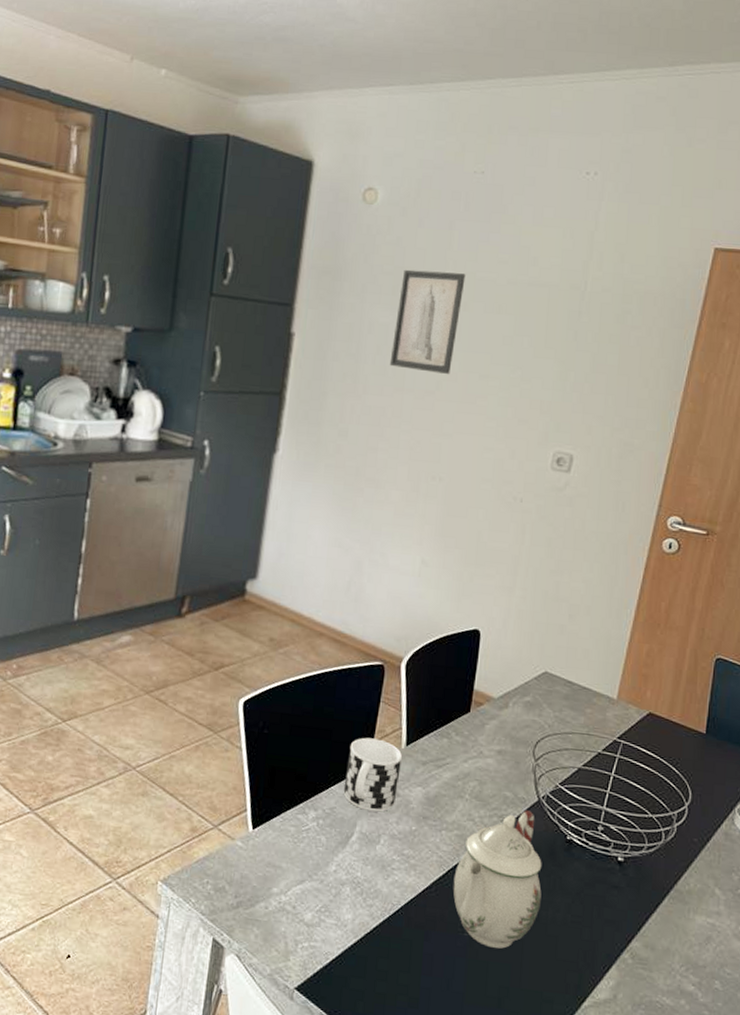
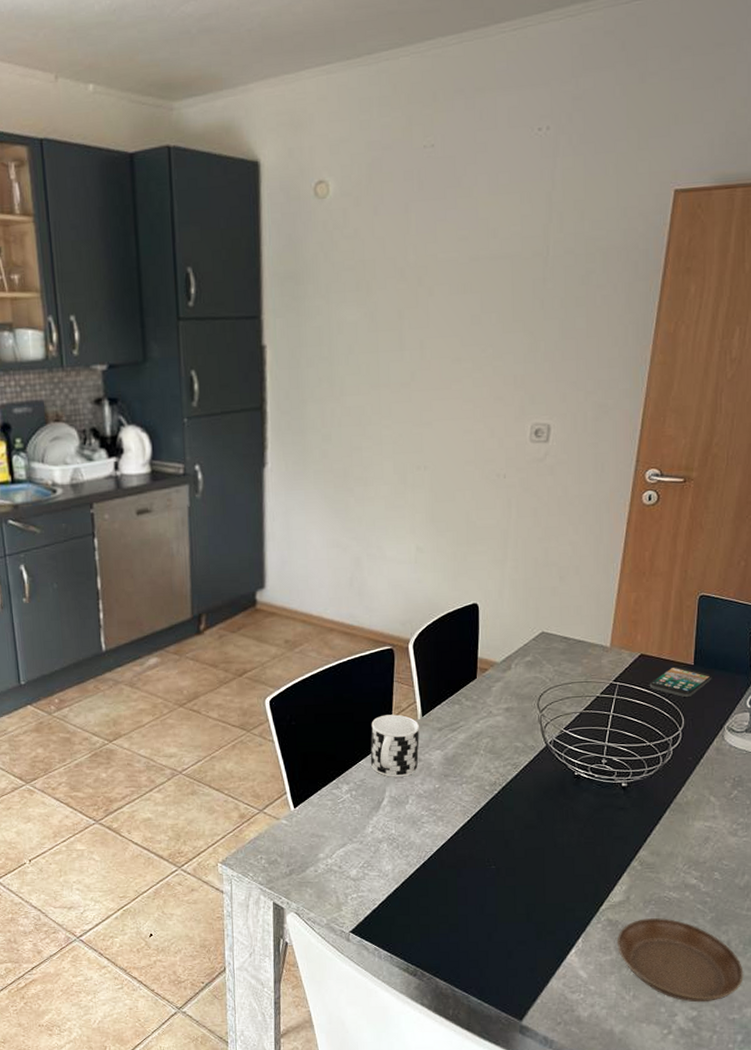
wall art: present [389,269,466,375] -> none [362,257,427,364]
teapot: present [453,810,542,949] -> none [477,756,556,874]
smartphone: none [656,732,725,769] -> present [649,666,712,697]

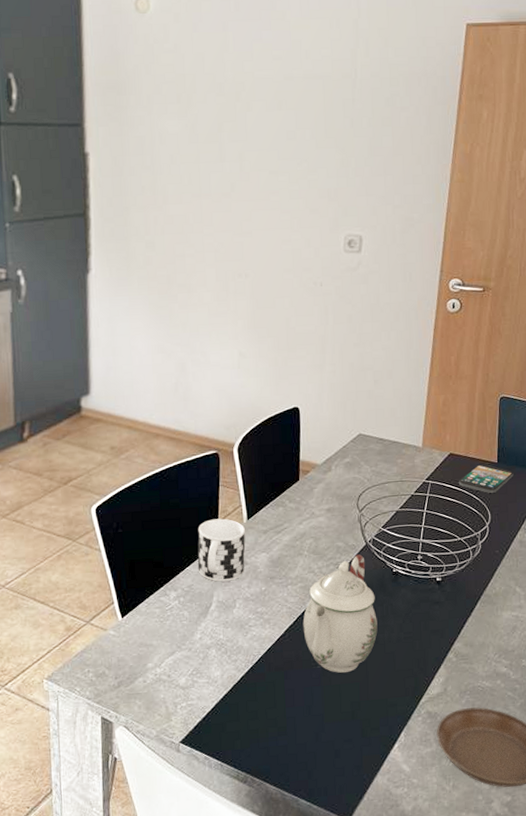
teapot: none [477,756,556,874] -> present [303,554,378,673]

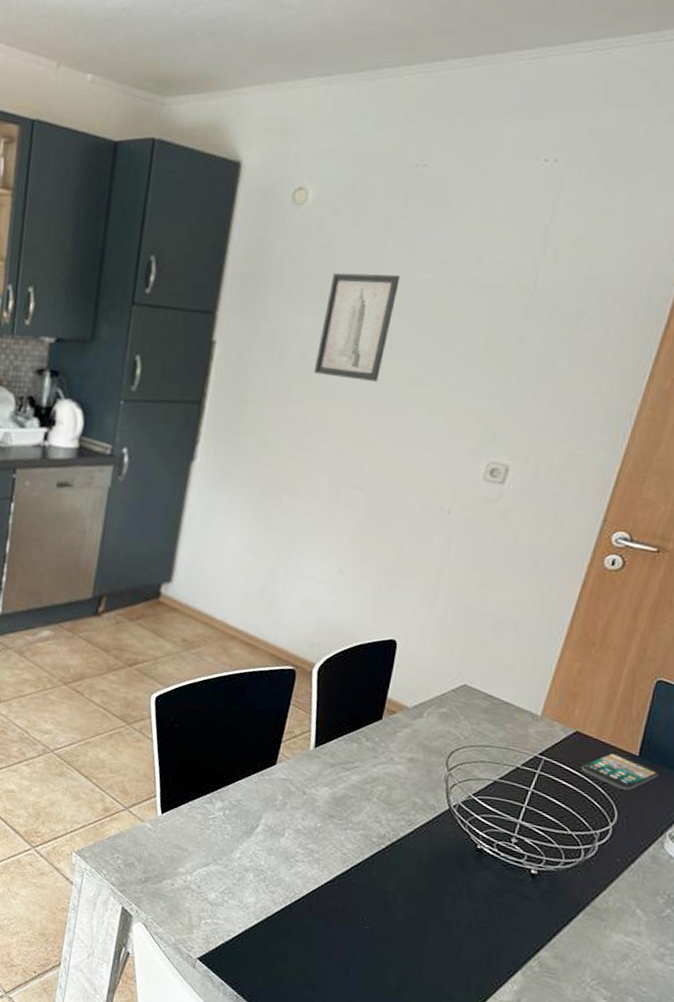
wall art: none [184,74,245,176] -> present [313,272,400,383]
cup: present [197,518,246,582] -> none [250,737,311,808]
teapot: present [303,554,378,673] -> none [355,817,450,944]

